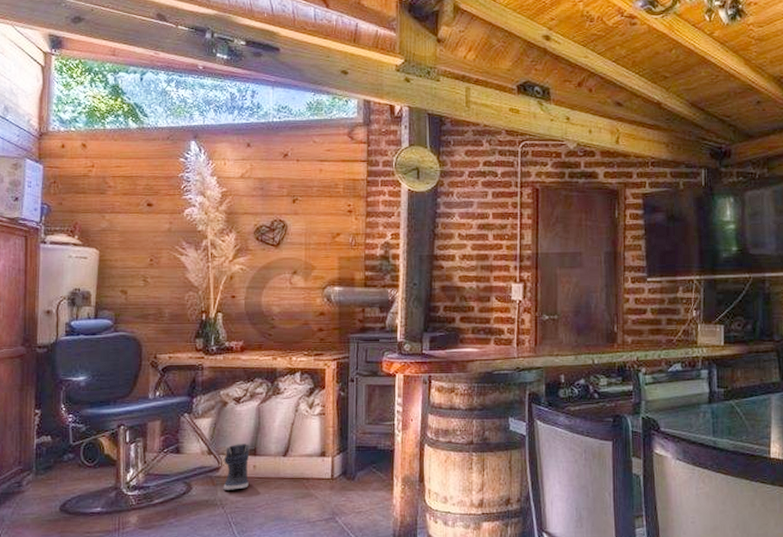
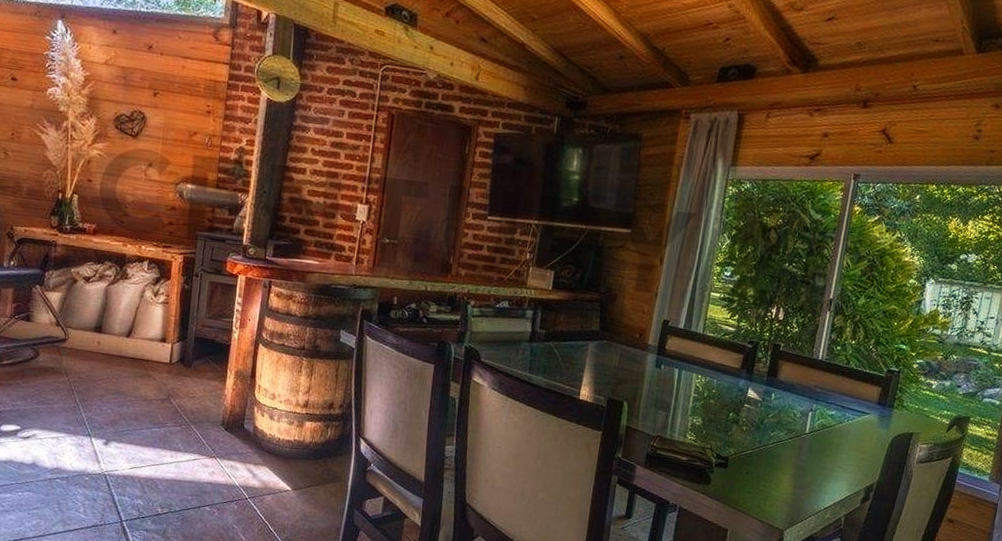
sneaker: present [223,444,250,490] -> none [68,320,96,362]

